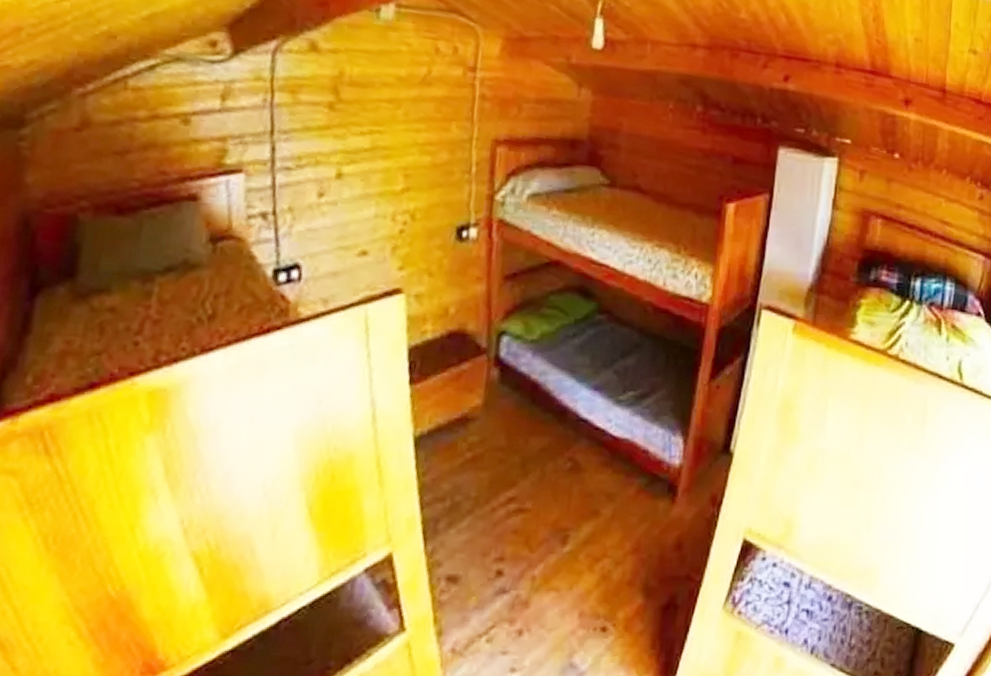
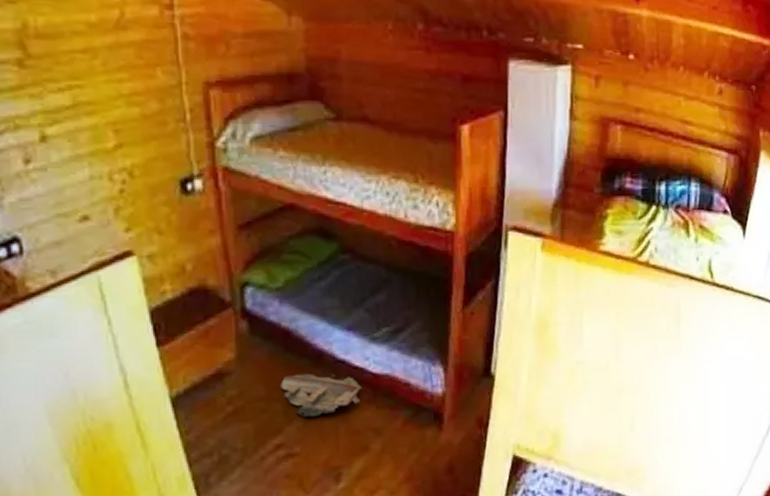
sneaker: none [522,427,600,473] -> present [281,373,361,417]

